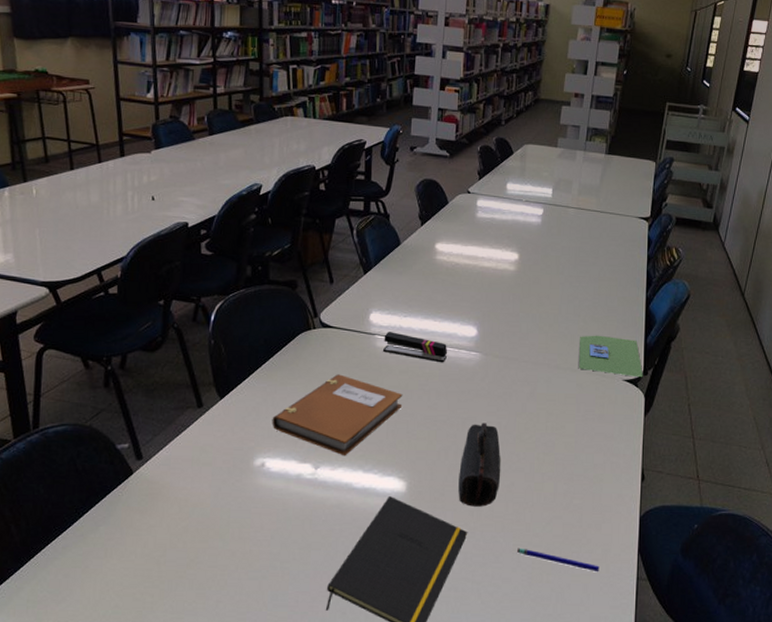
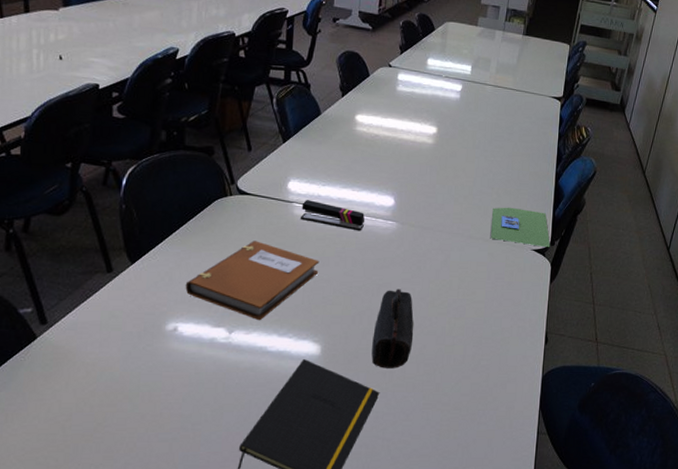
pen: present [517,548,600,572] -> none [427,406,503,428]

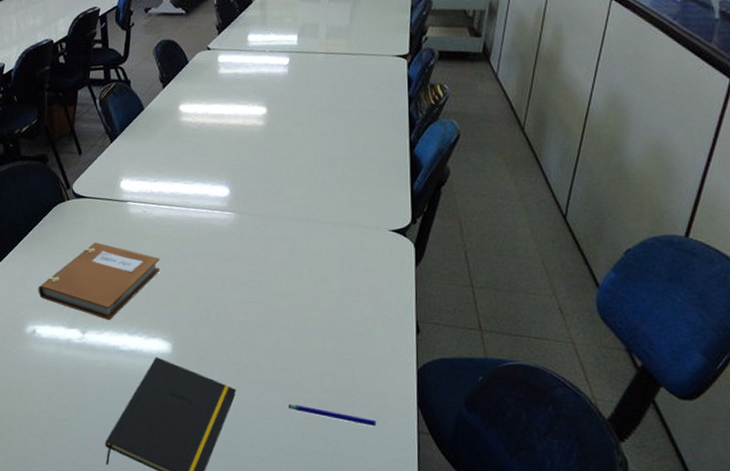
stapler: present [301,200,365,231] -> none [136,197,201,225]
pencil case: present [371,289,414,368] -> none [222,282,266,365]
pen: none [427,406,503,428] -> present [288,404,376,427]
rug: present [491,207,550,248] -> none [339,185,412,227]

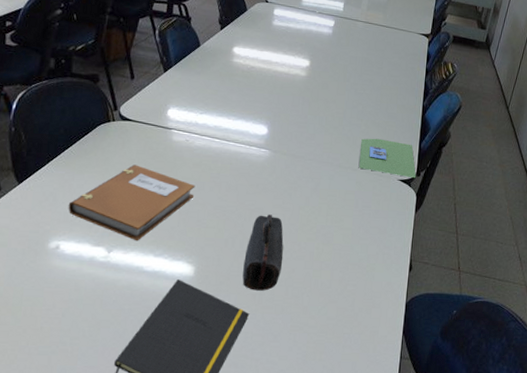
pencil case: none [222,282,266,365] -> present [242,214,284,291]
pen: present [288,404,376,427] -> none [294,328,368,352]
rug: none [339,185,412,227] -> present [359,138,416,179]

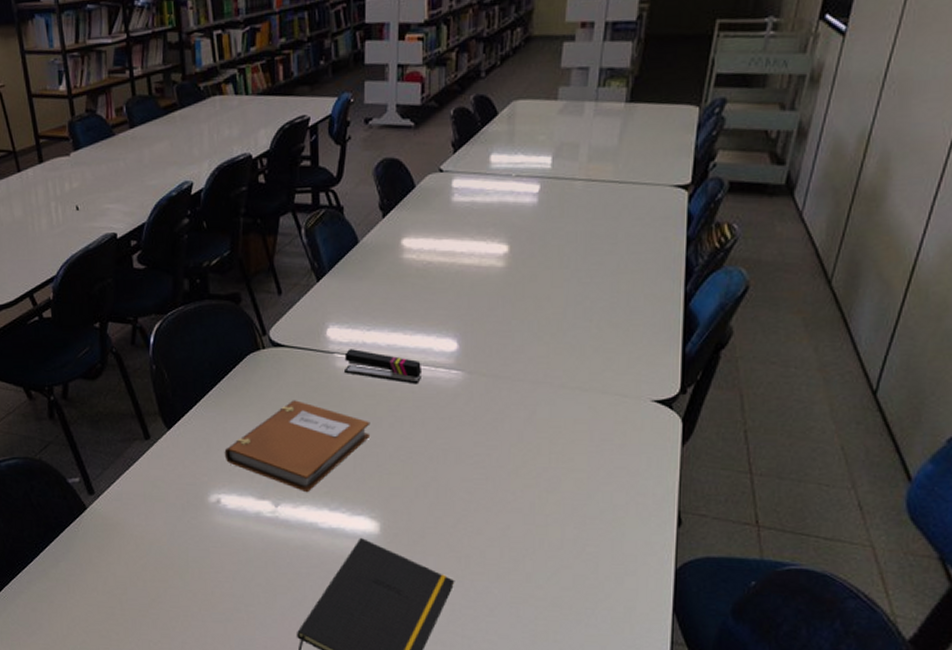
stapler: none [179,127,240,158] -> present [344,349,423,384]
pencil case: present [242,214,284,291] -> none [441,455,493,553]
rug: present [359,138,416,179] -> none [592,344,680,398]

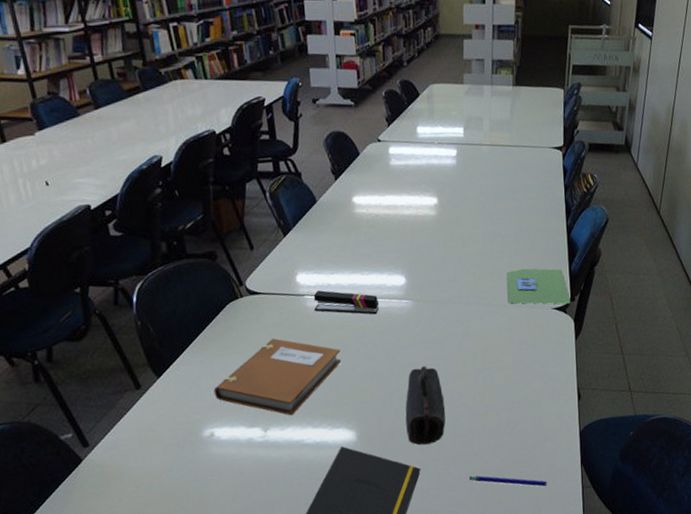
pencil case: none [441,455,493,553] -> present [405,366,446,445]
pen: none [516,600,621,633] -> present [469,475,547,487]
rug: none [592,344,680,398] -> present [507,268,571,304]

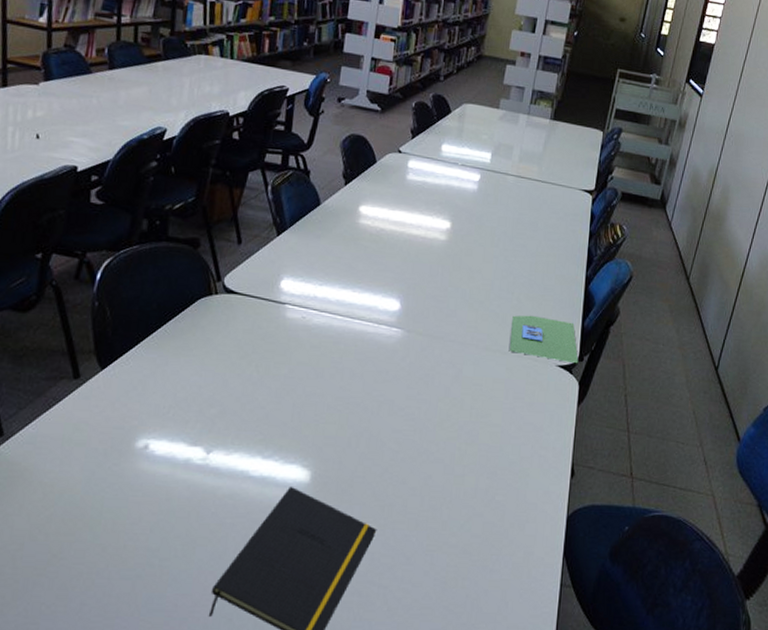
notebook: present [213,338,342,416] -> none [160,346,313,440]
stapler: present [313,290,380,315] -> none [294,301,367,339]
pencil case: present [405,366,446,445] -> none [368,407,419,501]
pen: present [469,475,547,487] -> none [431,548,521,578]

